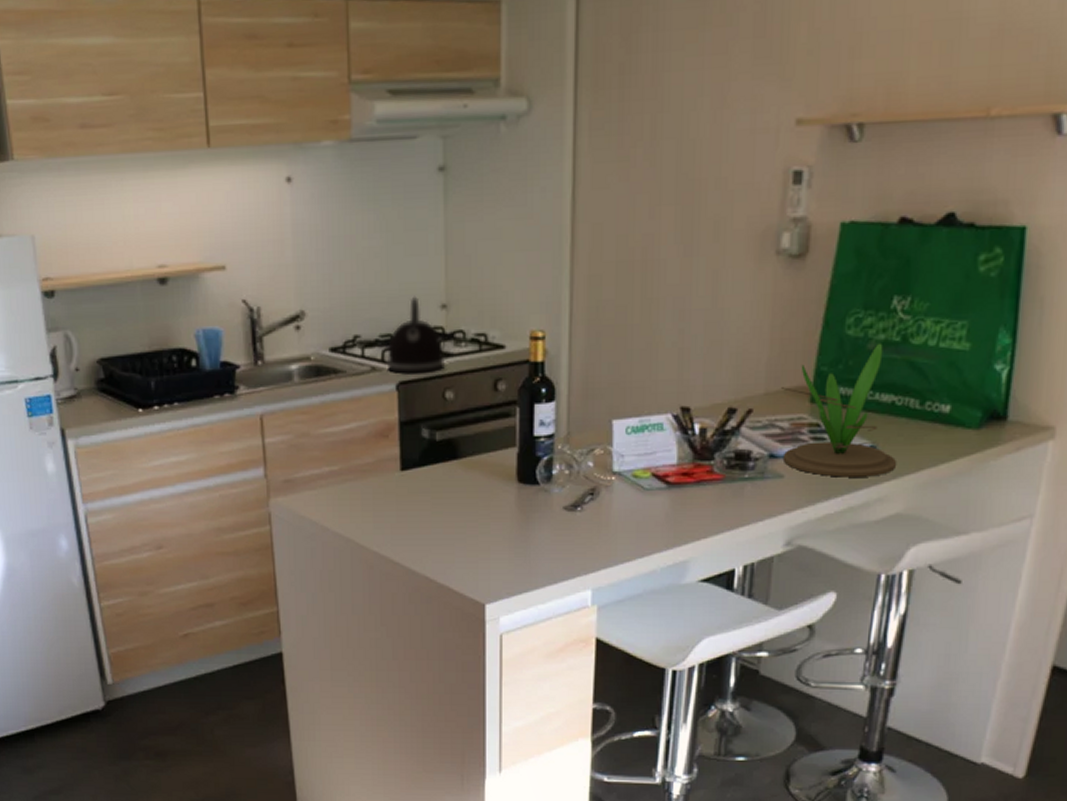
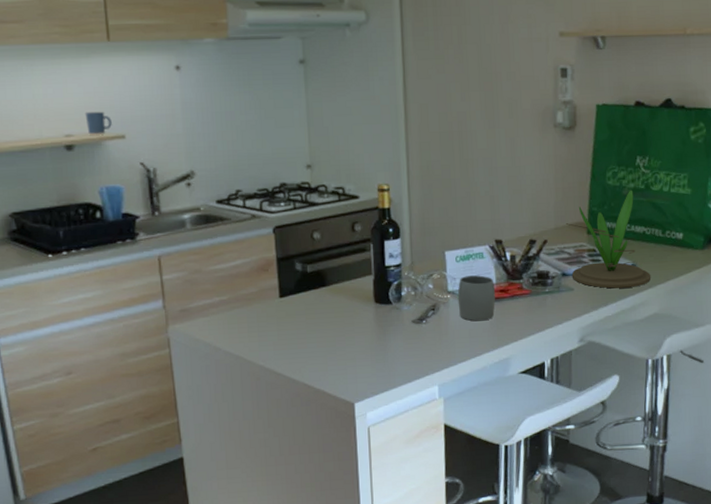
mug: none [180,236,211,265] -> present [85,111,112,135]
kettle: present [386,296,446,375] -> none [264,158,313,221]
mug: none [624,452,676,512] -> present [457,275,496,321]

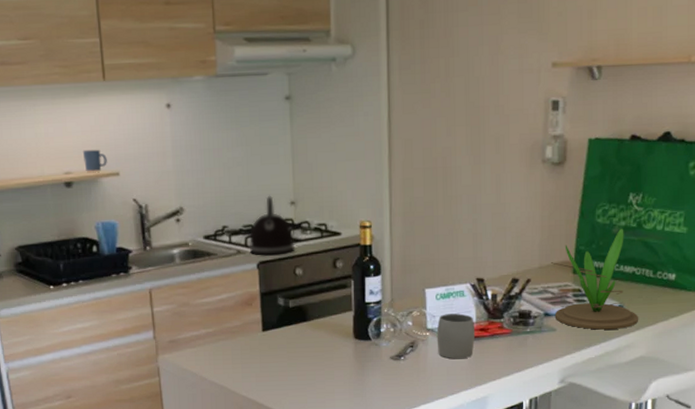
kettle: none [264,158,313,221] -> present [249,195,296,256]

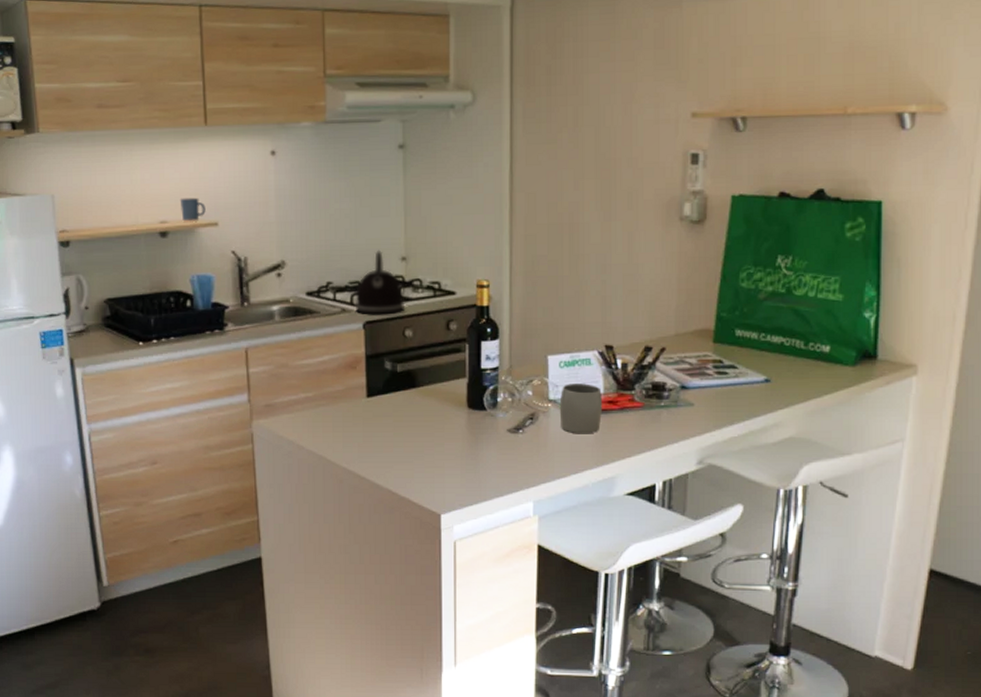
plant: present [550,228,639,330] -> none [688,294,788,406]

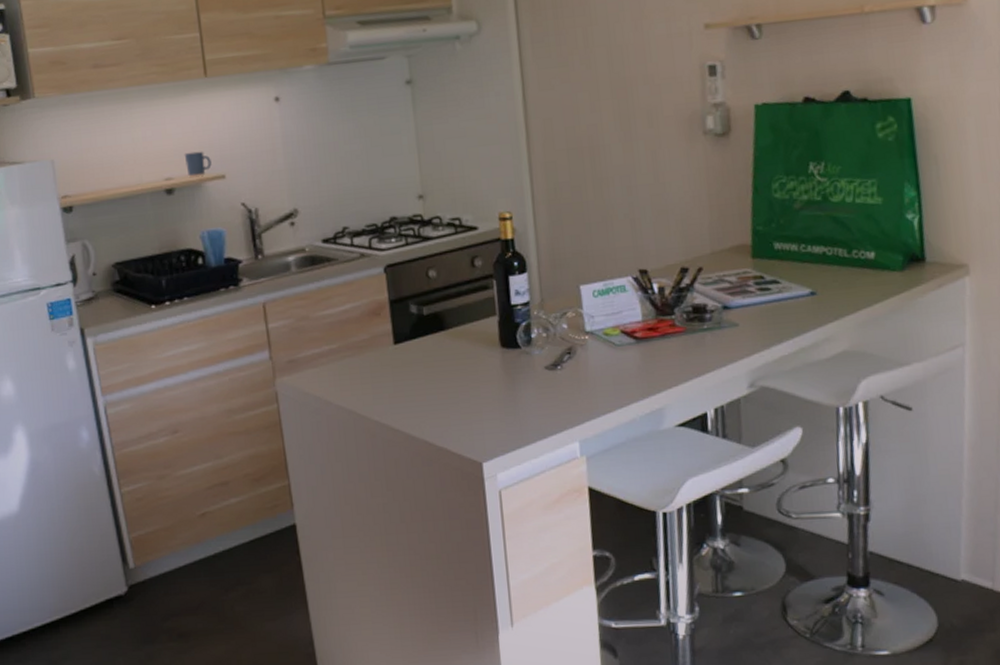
kettle: present [355,250,406,315] -> none [373,189,427,259]
mug: present [559,383,603,434] -> none [596,311,644,366]

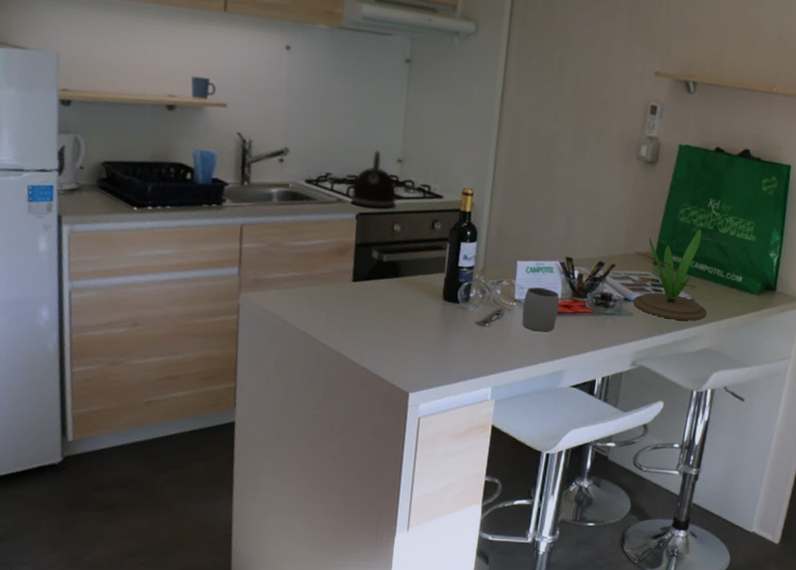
kettle: none [373,189,427,259] -> present [350,150,397,210]
mug: none [596,311,644,366] -> present [522,287,560,332]
plant: none [724,202,837,323] -> present [633,229,707,321]

